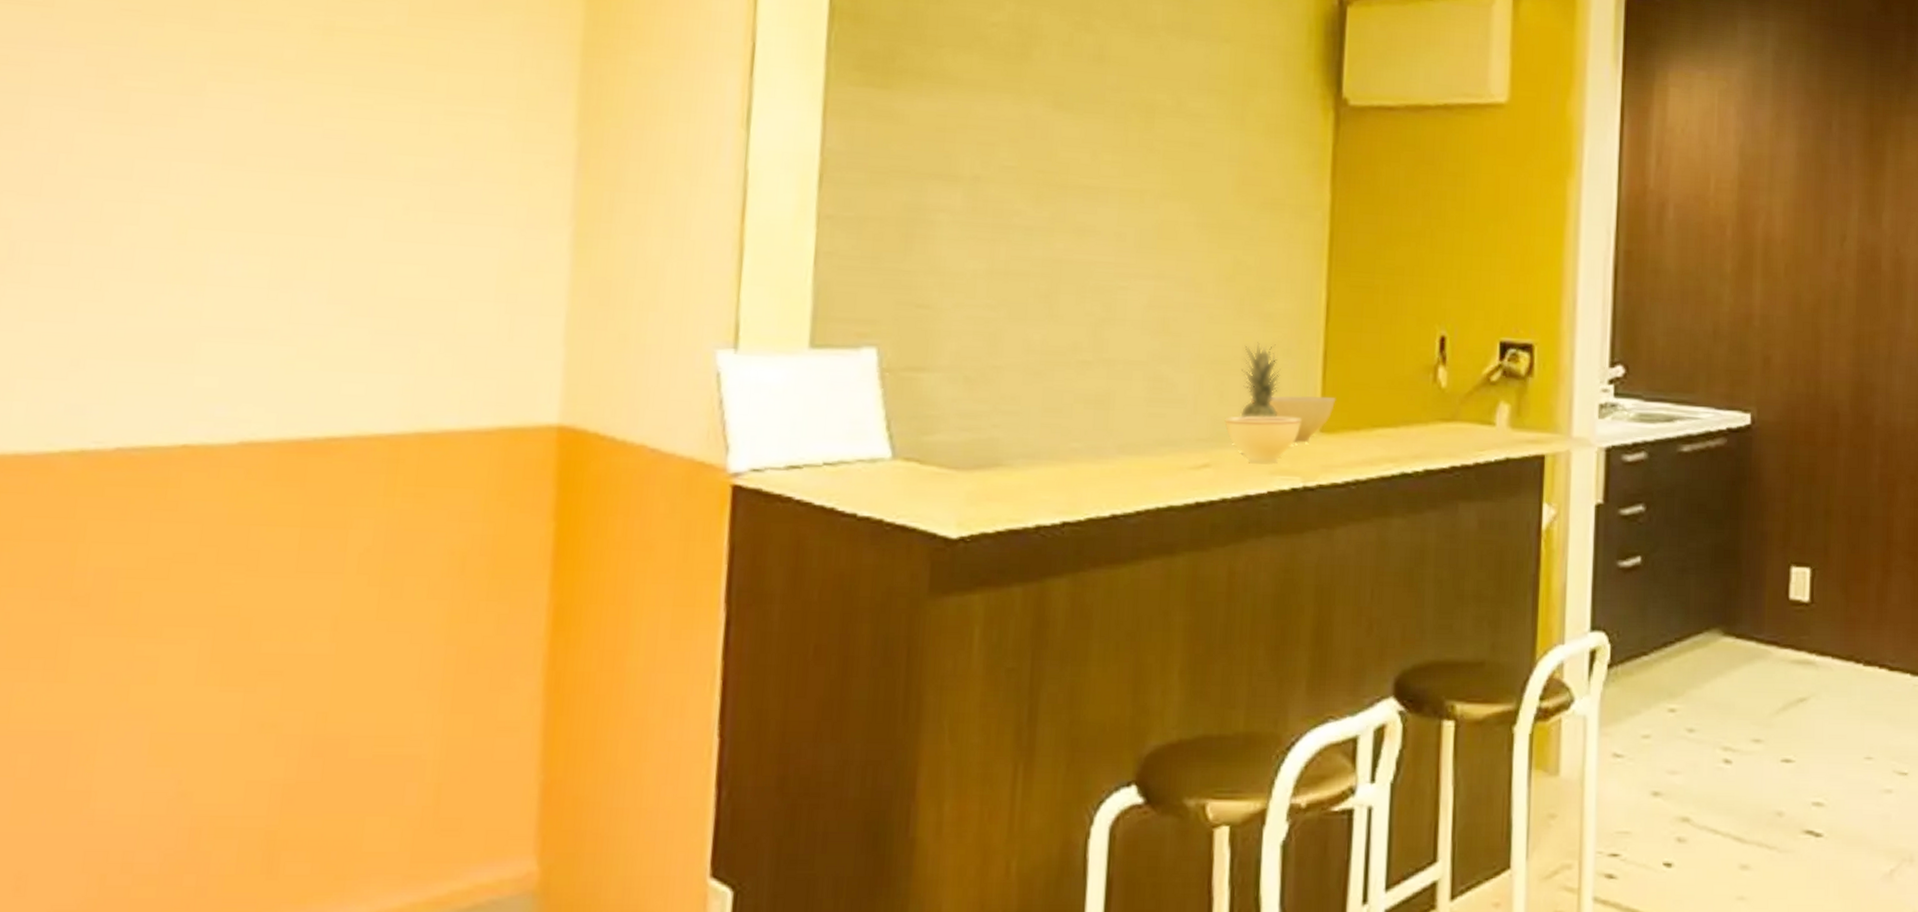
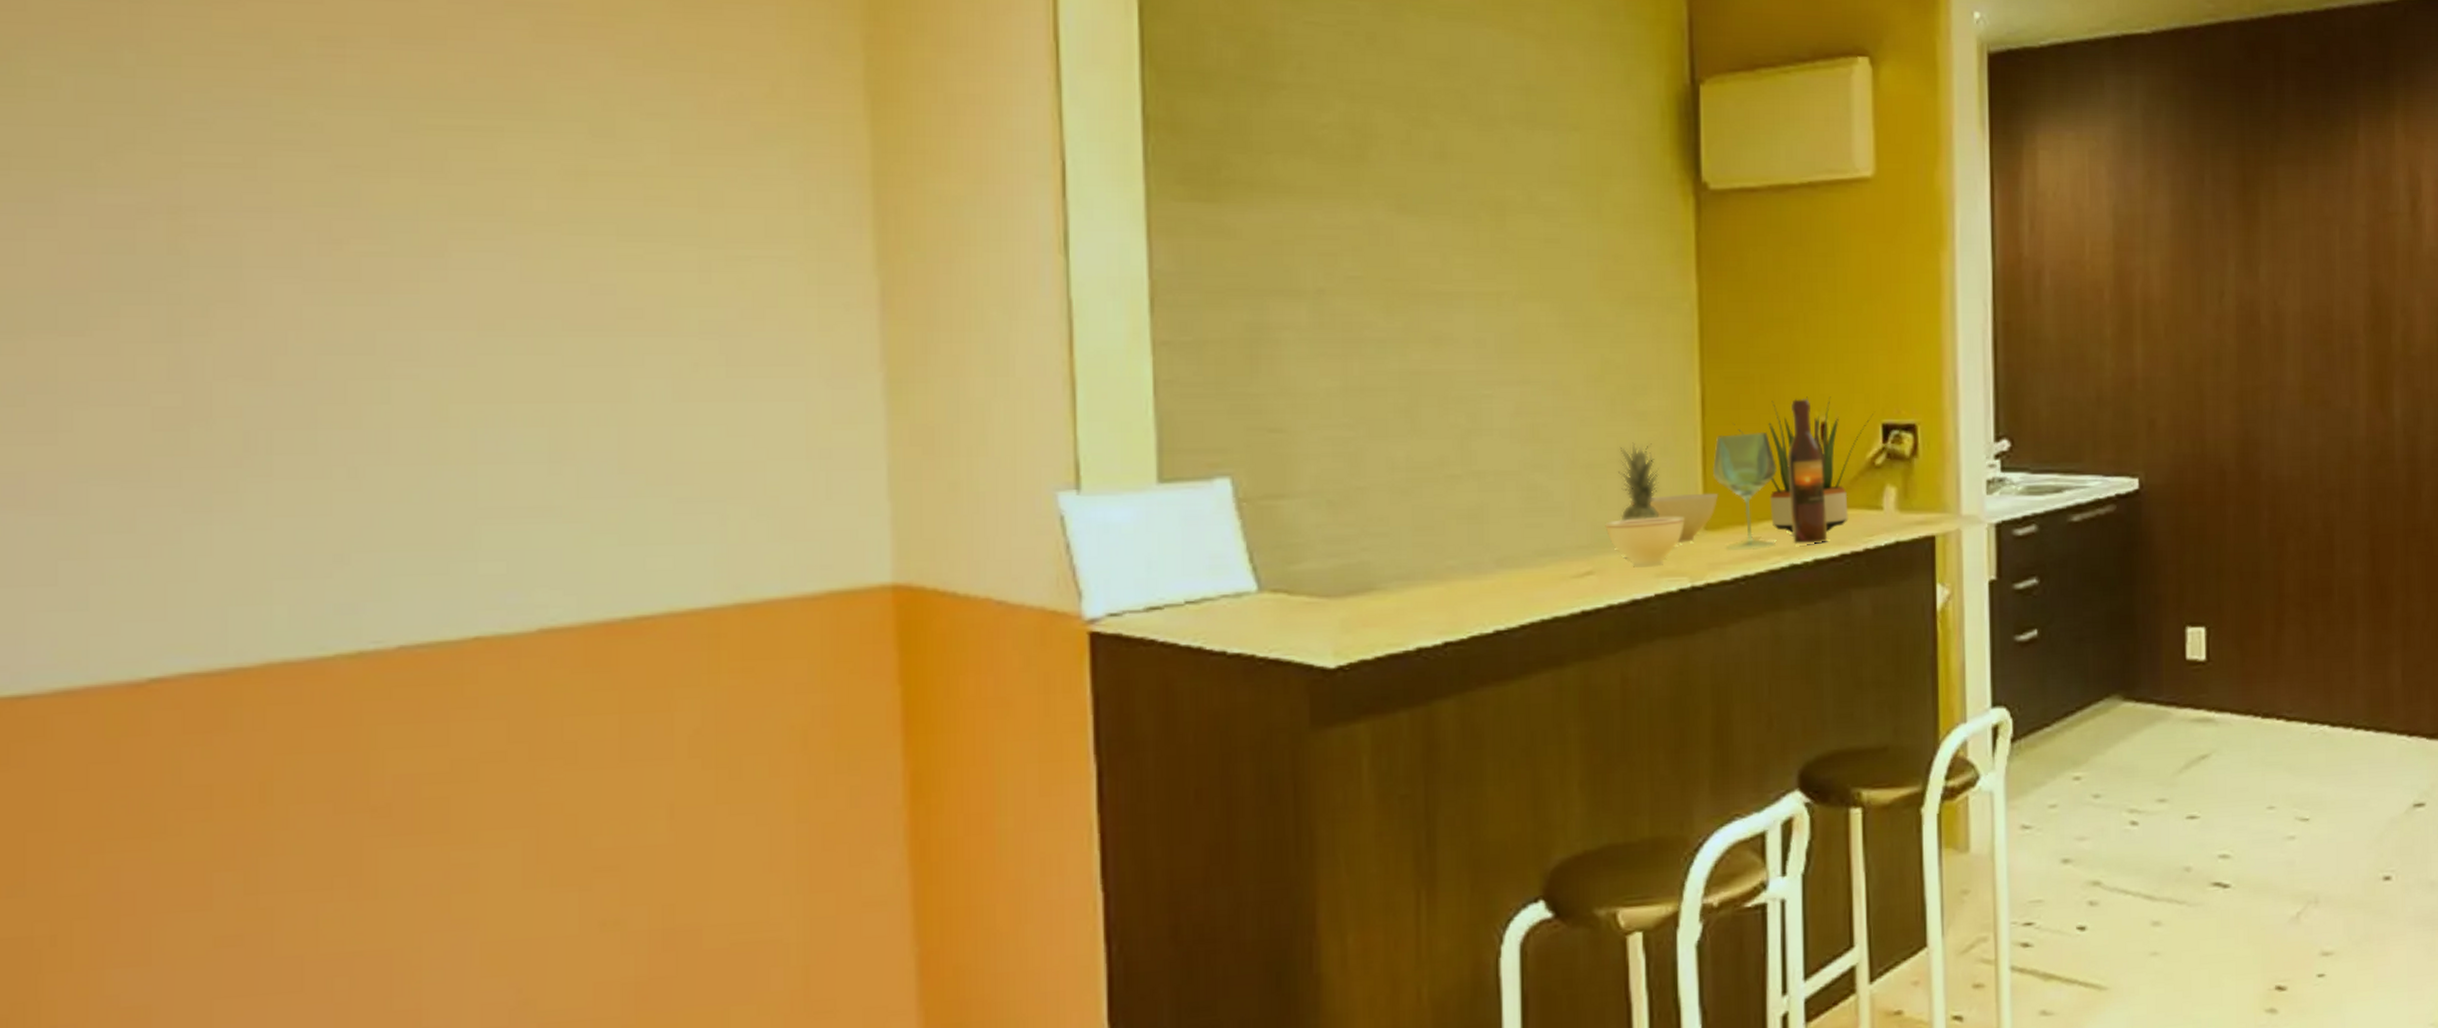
wine glass: none [1332,340,1396,455] -> present [1712,431,1778,552]
potted plant: none [1355,310,1492,443] -> present [1733,396,1873,534]
wine bottle: none [1404,311,1440,454] -> present [1788,398,1828,544]

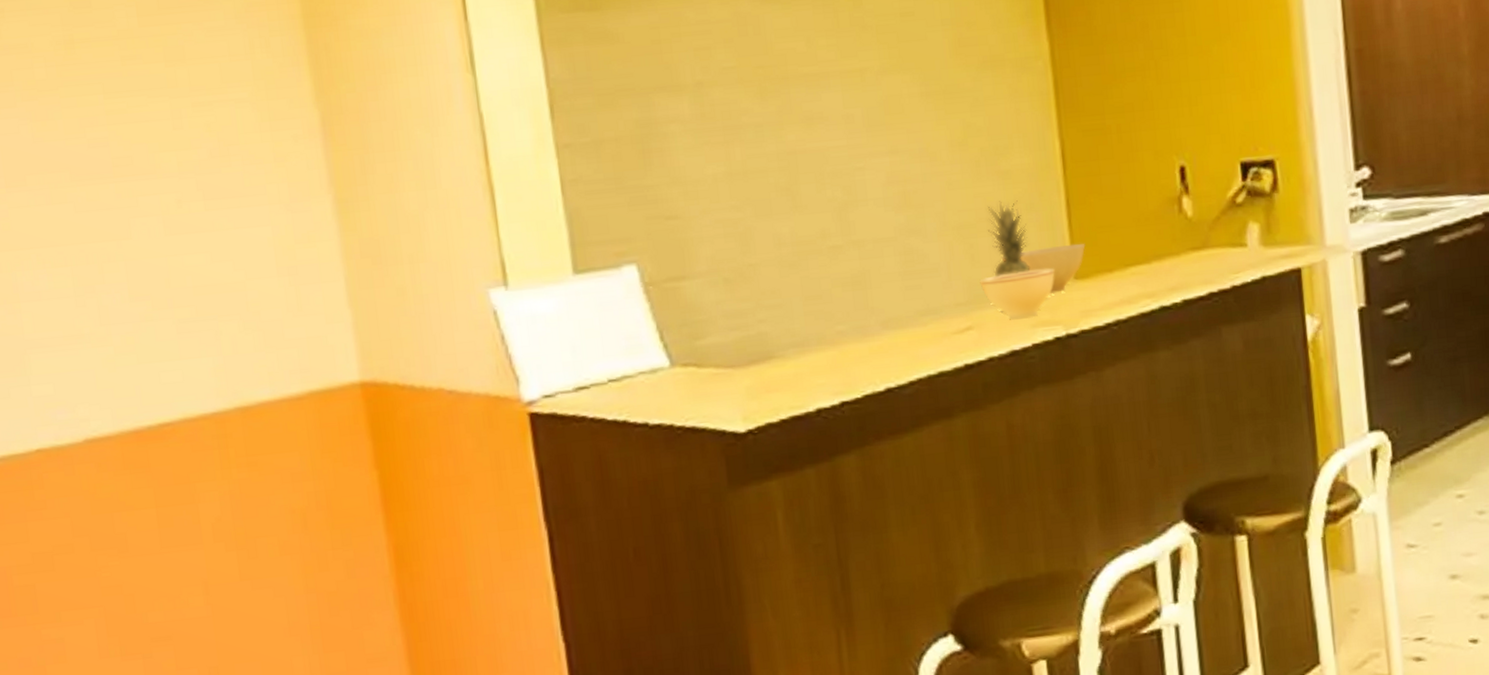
wine glass: present [1712,431,1778,552] -> none [1077,179,1144,298]
potted plant: present [1733,396,1873,534] -> none [1093,140,1231,277]
wine bottle: present [1788,398,1828,544] -> none [1149,143,1195,287]

